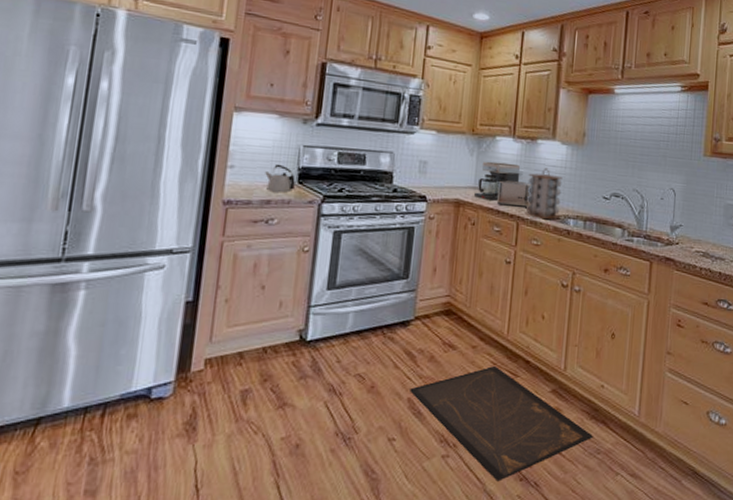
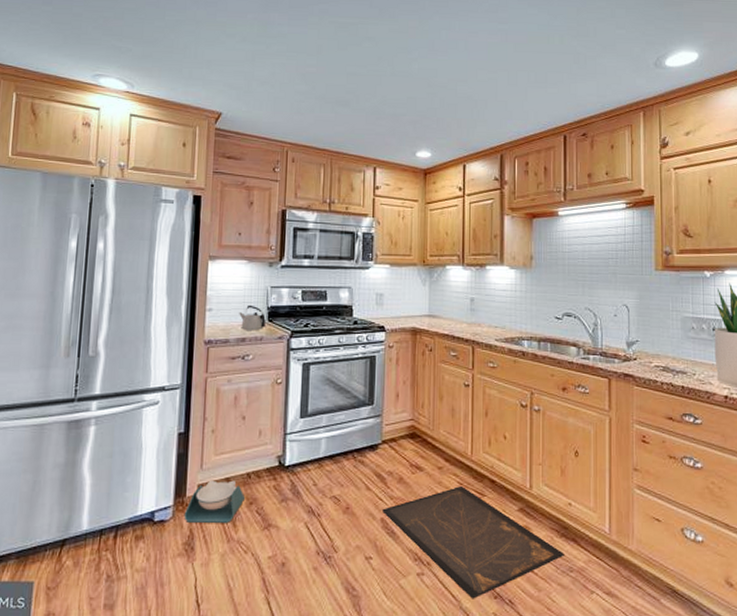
pet bowl: none [186,354,260,401] -> present [183,480,246,523]
coffee maker: present [474,161,521,202] -> none [430,290,472,328]
toaster: present [496,179,532,209] -> none [451,306,484,333]
spice rack: present [525,168,563,220] -> none [479,292,513,343]

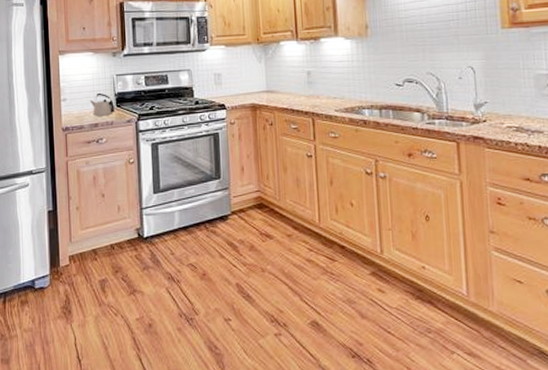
pet bowl: present [183,480,246,523] -> none [59,251,112,289]
doormat: present [382,486,564,599] -> none [237,253,421,358]

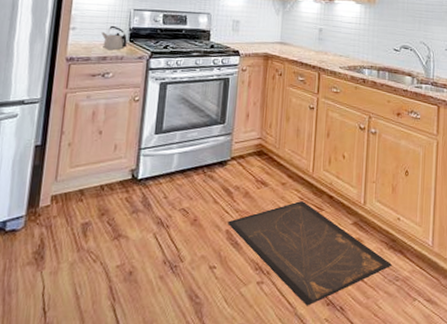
doormat: none [237,253,421,358] -> present [228,201,392,306]

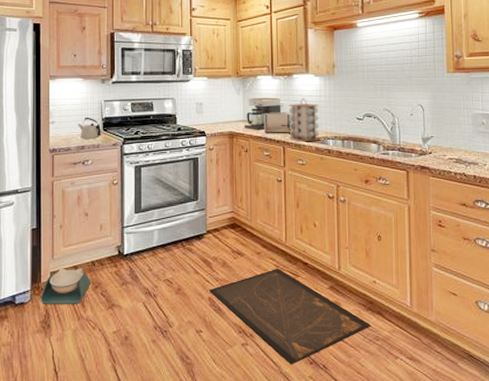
pet bowl: none [35,191,98,233] -> present [40,268,92,304]
coffee maker: none [281,19,321,55] -> present [245,97,282,131]
toaster: none [300,35,330,60] -> present [263,111,293,135]
spice rack: none [325,24,358,70] -> present [288,98,320,142]

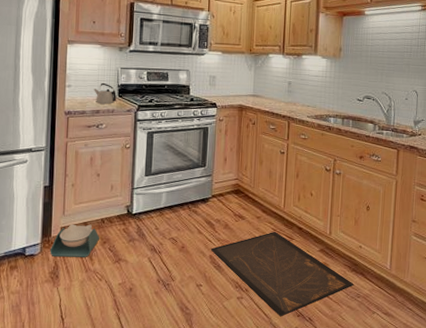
coffee maker: present [245,97,282,131] -> none [254,74,290,106]
toaster: present [263,111,293,135] -> none [271,88,299,110]
spice rack: present [288,98,320,142] -> none [294,78,324,119]

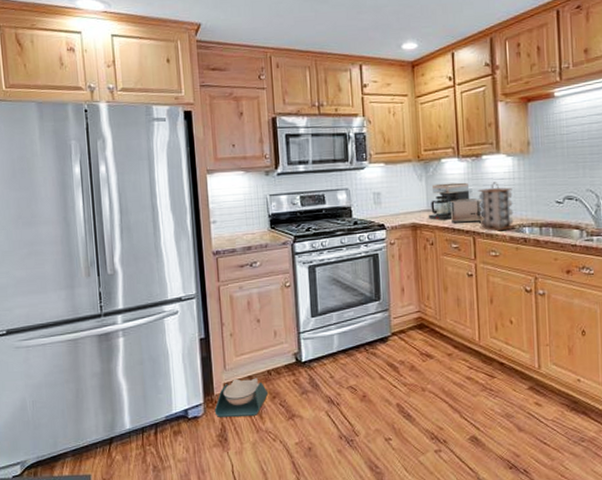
kettle: present [94,82,116,105] -> none [242,214,269,240]
doormat: present [211,232,354,317] -> none [397,370,575,470]
coffee maker: none [254,74,290,106] -> present [429,182,470,221]
toaster: none [271,88,299,110] -> present [449,197,483,225]
spice rack: none [294,78,324,119] -> present [478,181,514,232]

